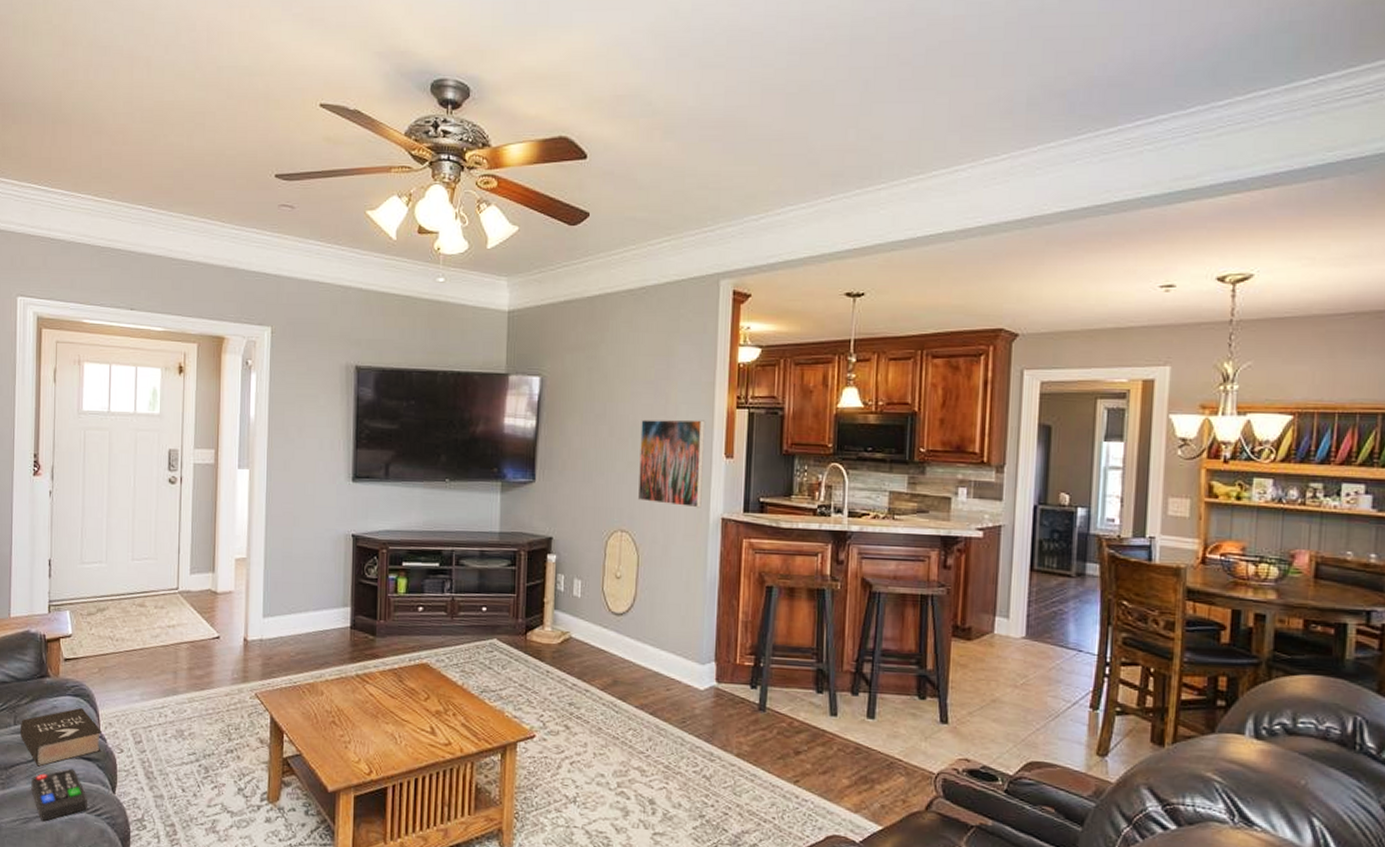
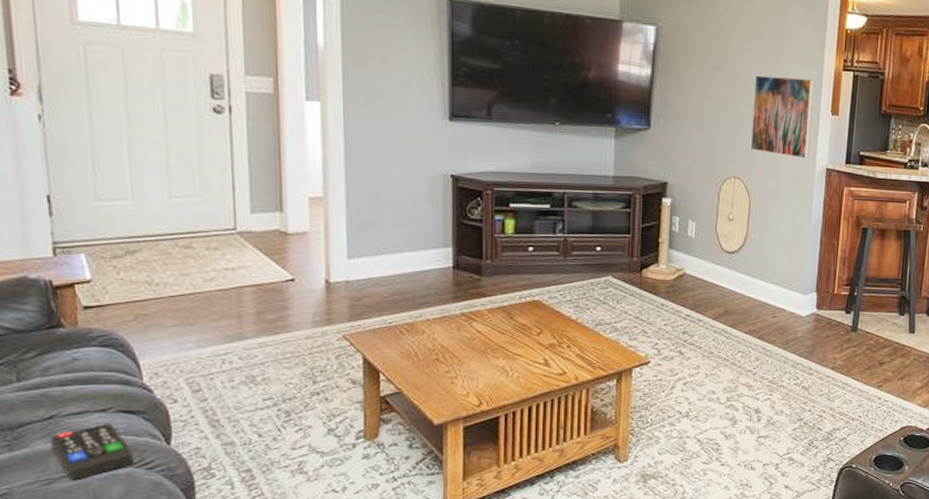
book: present [19,707,102,767] -> none [26,358,147,424]

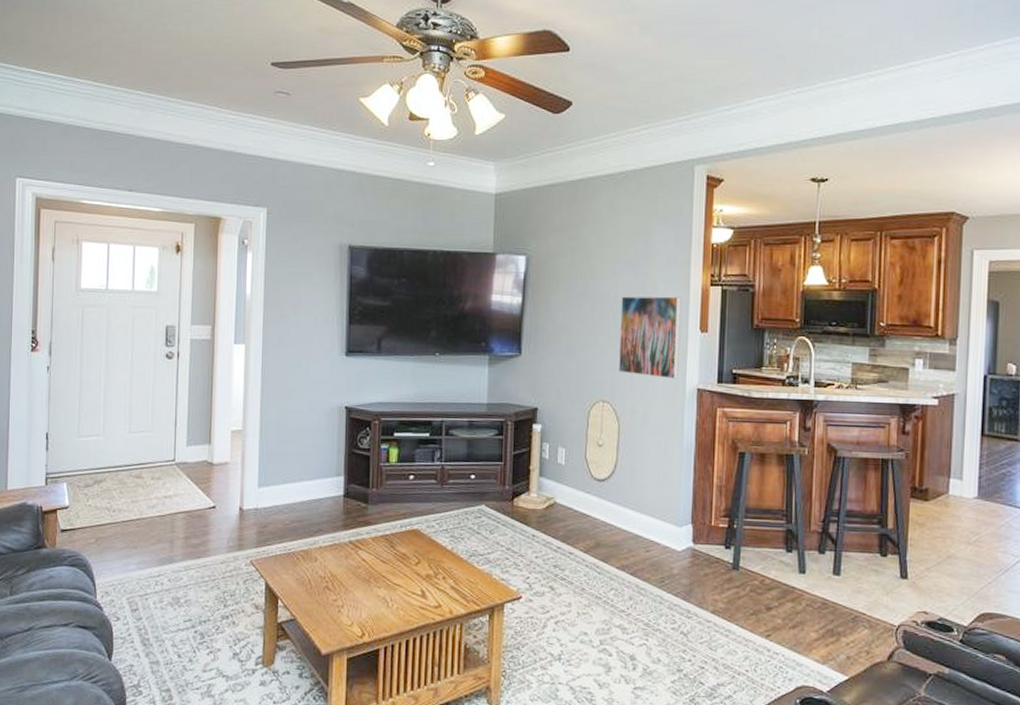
remote control: present [50,423,134,481] -> none [27,636,83,690]

